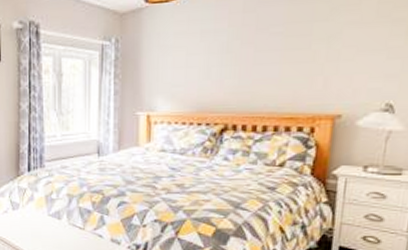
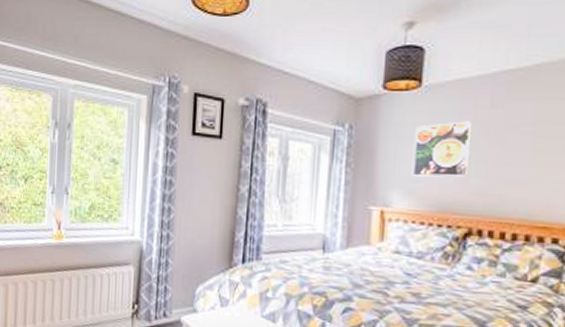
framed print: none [173,26,228,82] -> present [411,121,473,177]

